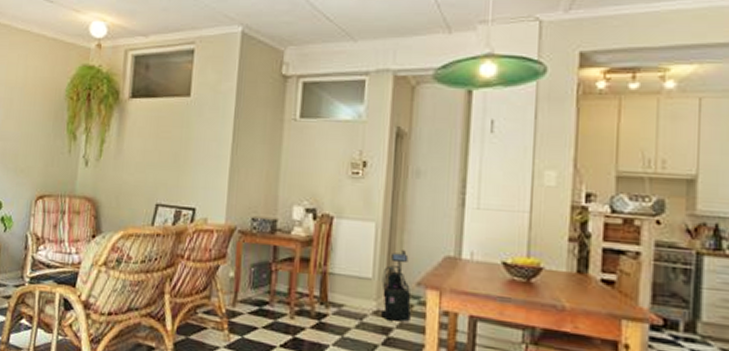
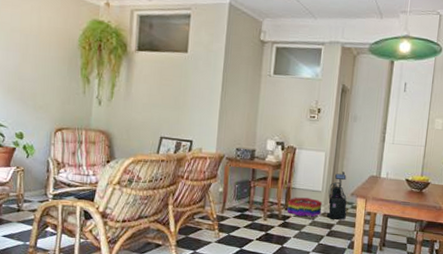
storage bin: none [322,286,374,317] -> present [287,197,323,217]

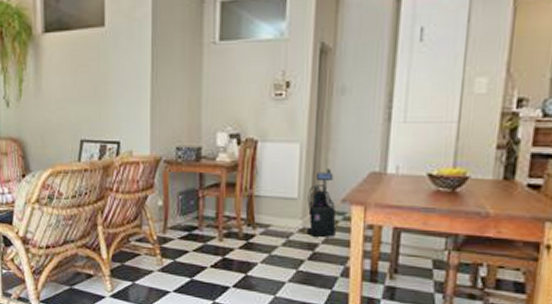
storage bin: present [287,197,323,217] -> none [249,208,300,235]

